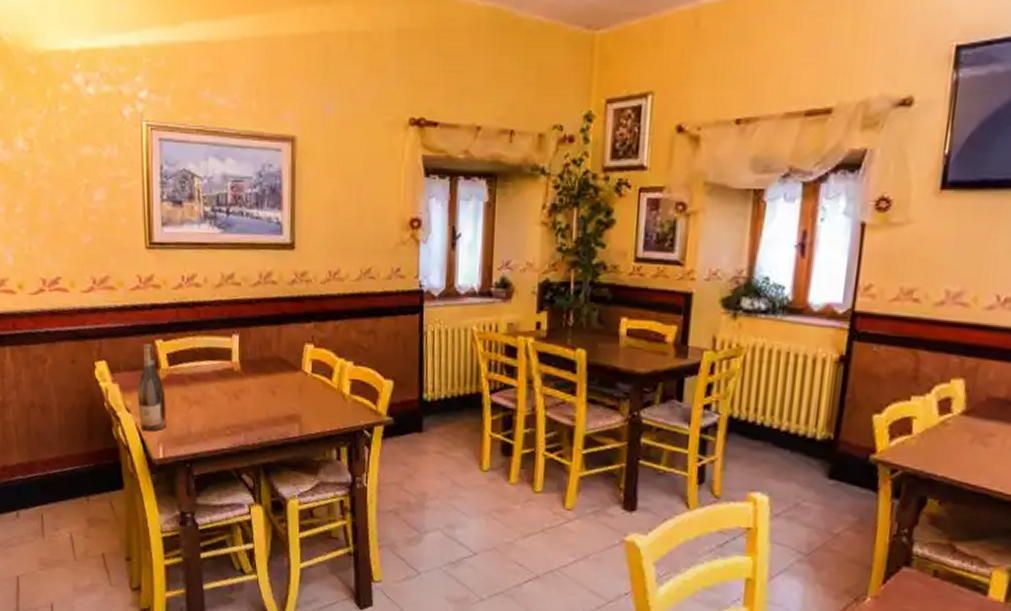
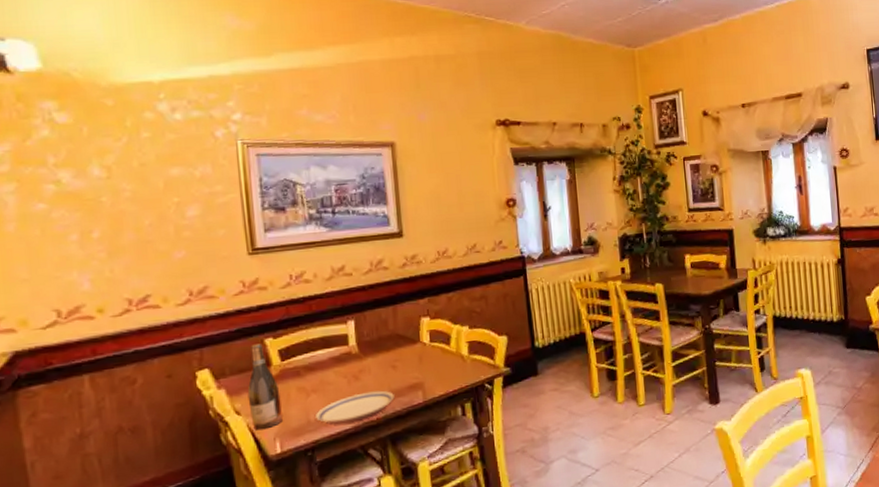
plate: none [196,414,271,443] -> present [316,390,394,425]

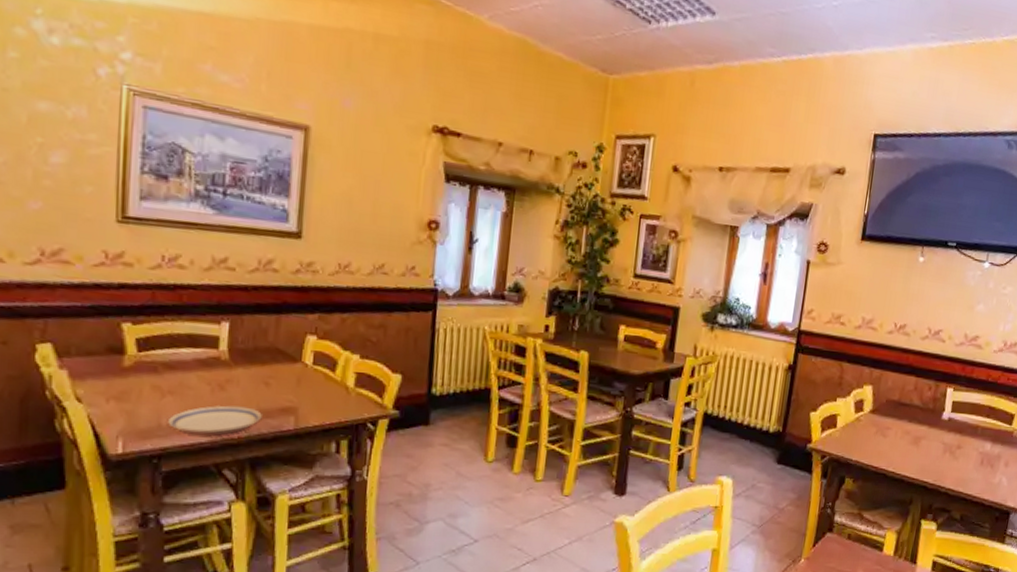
wine bottle: present [247,343,283,431] -> none [92,326,131,425]

